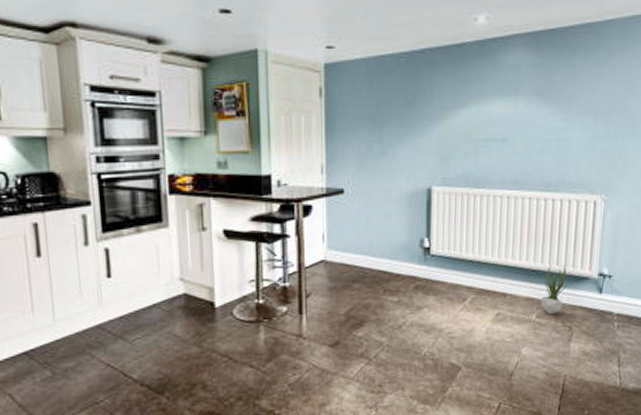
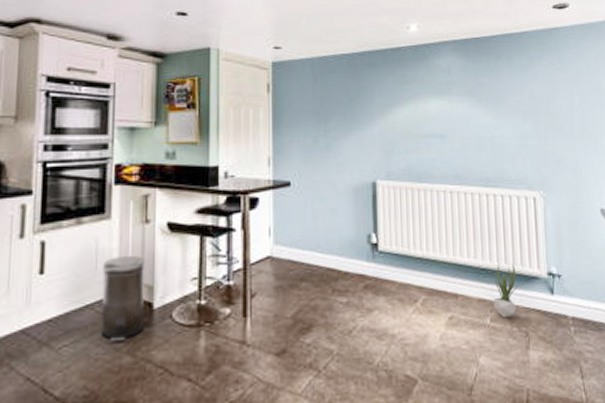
pedal bin: none [165,260,207,335] -> present [100,255,146,342]

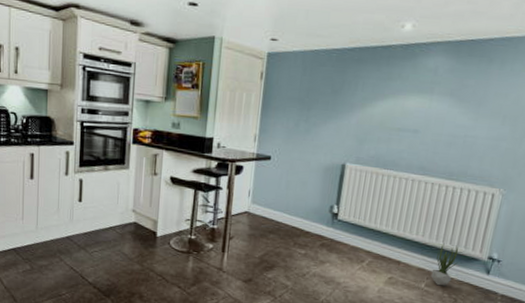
pedal bin: present [100,255,146,342] -> none [119,196,153,255]

